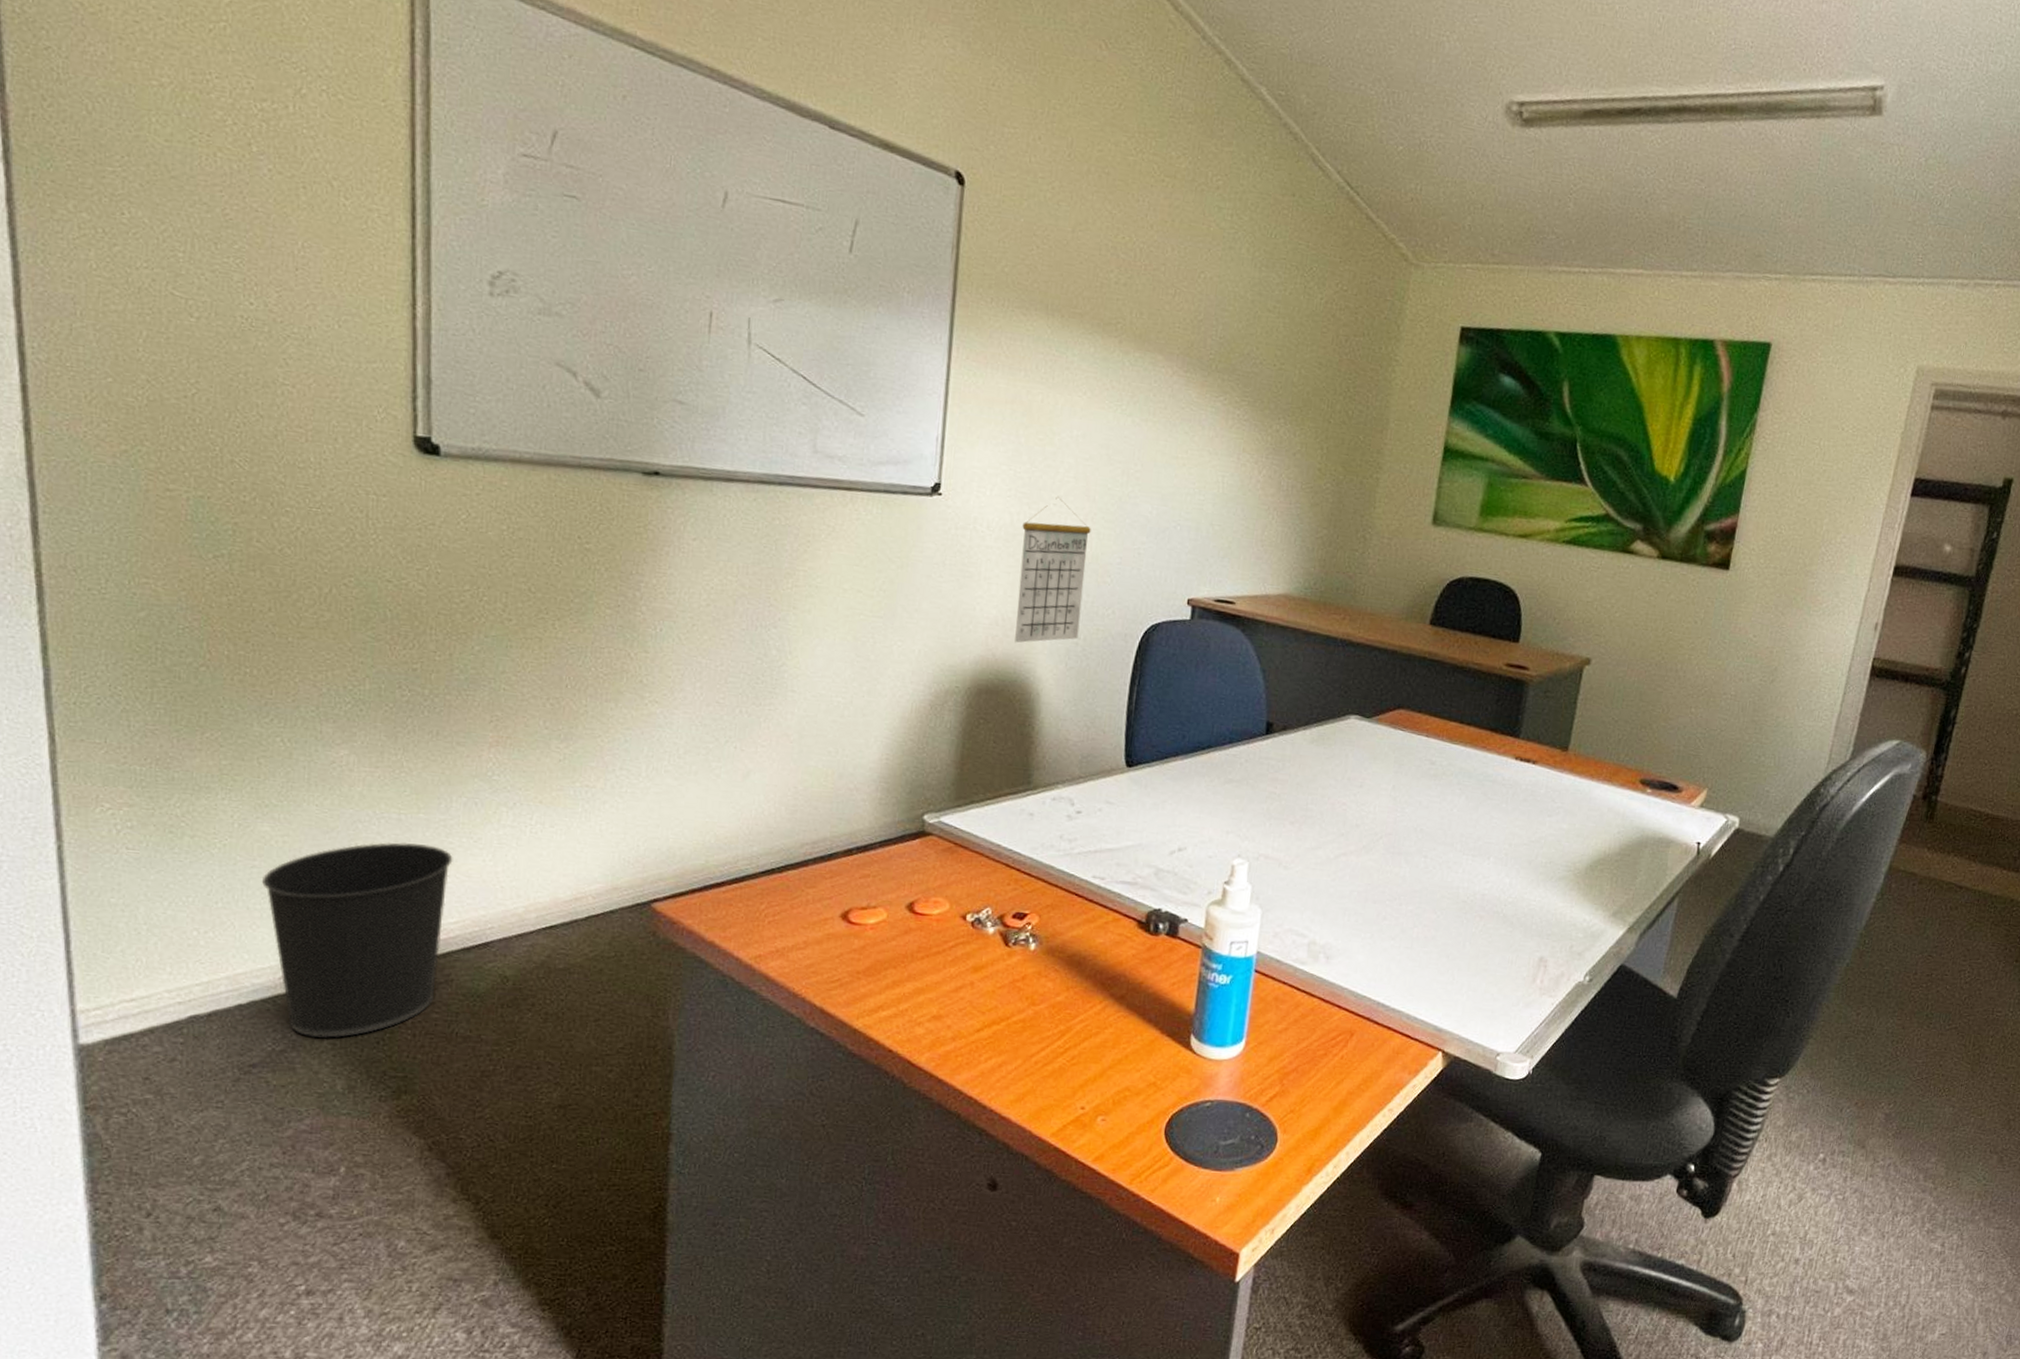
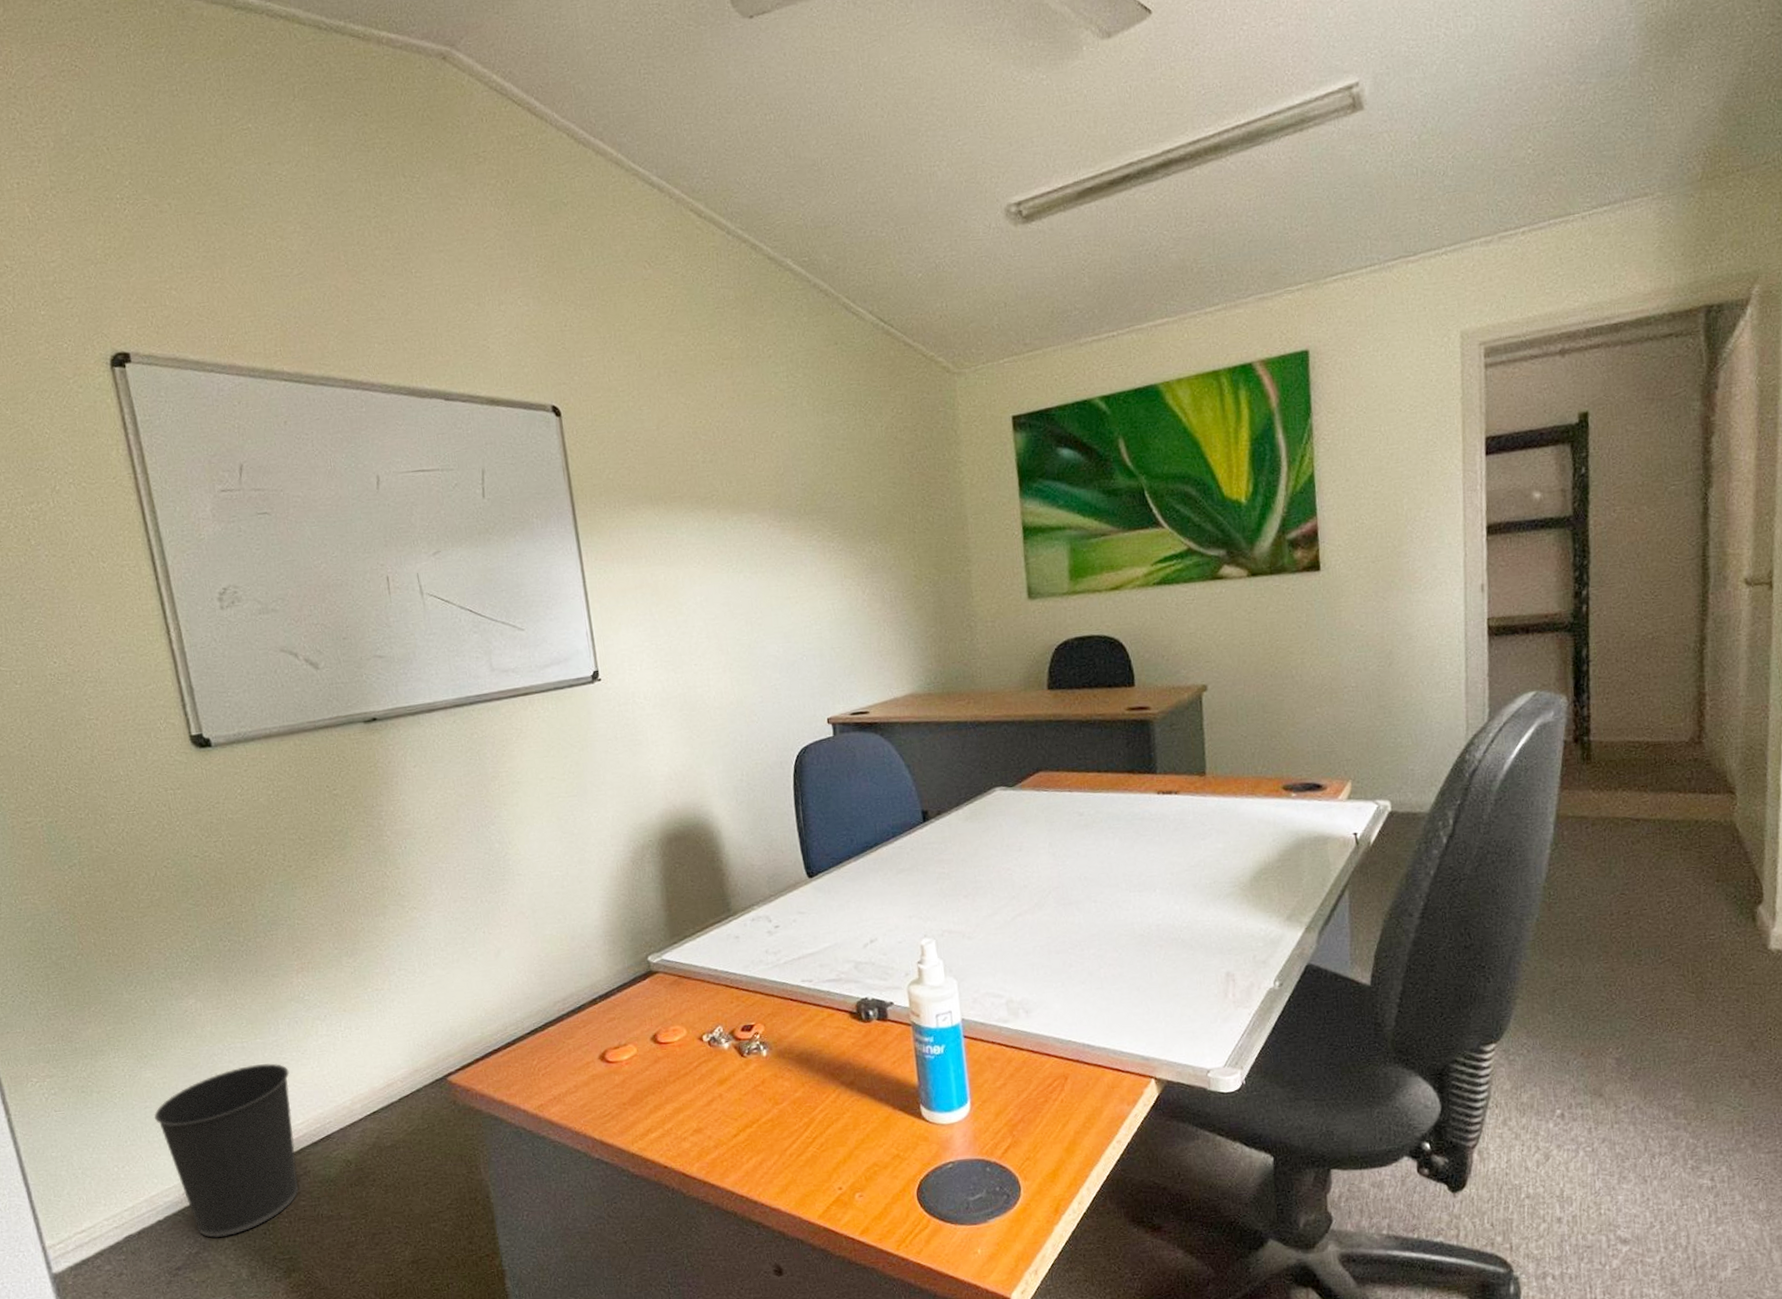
calendar: present [1015,496,1091,643] -> none [672,656,742,792]

